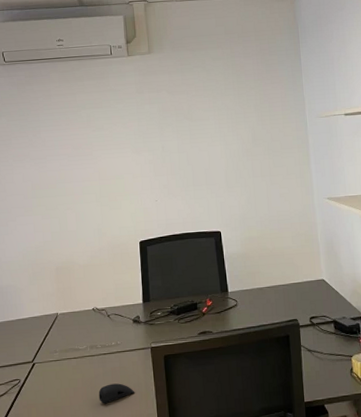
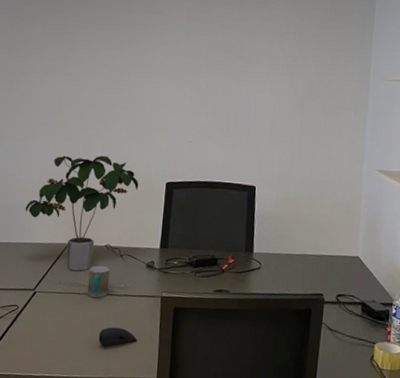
potted plant: none [14,226,115,338] -> present [25,155,139,271]
mug: none [81,328,101,359] -> present [87,266,110,298]

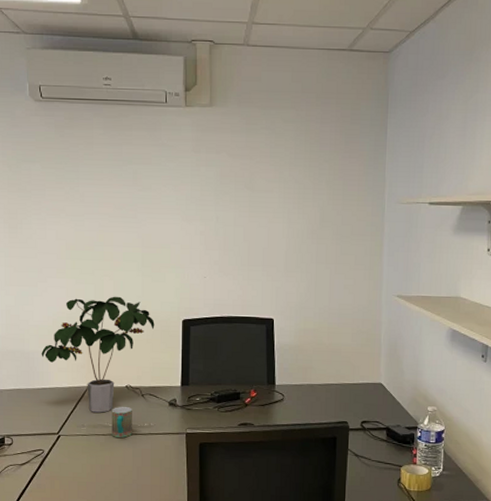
computer mouse: present [98,327,138,347] -> none [126,465,166,485]

